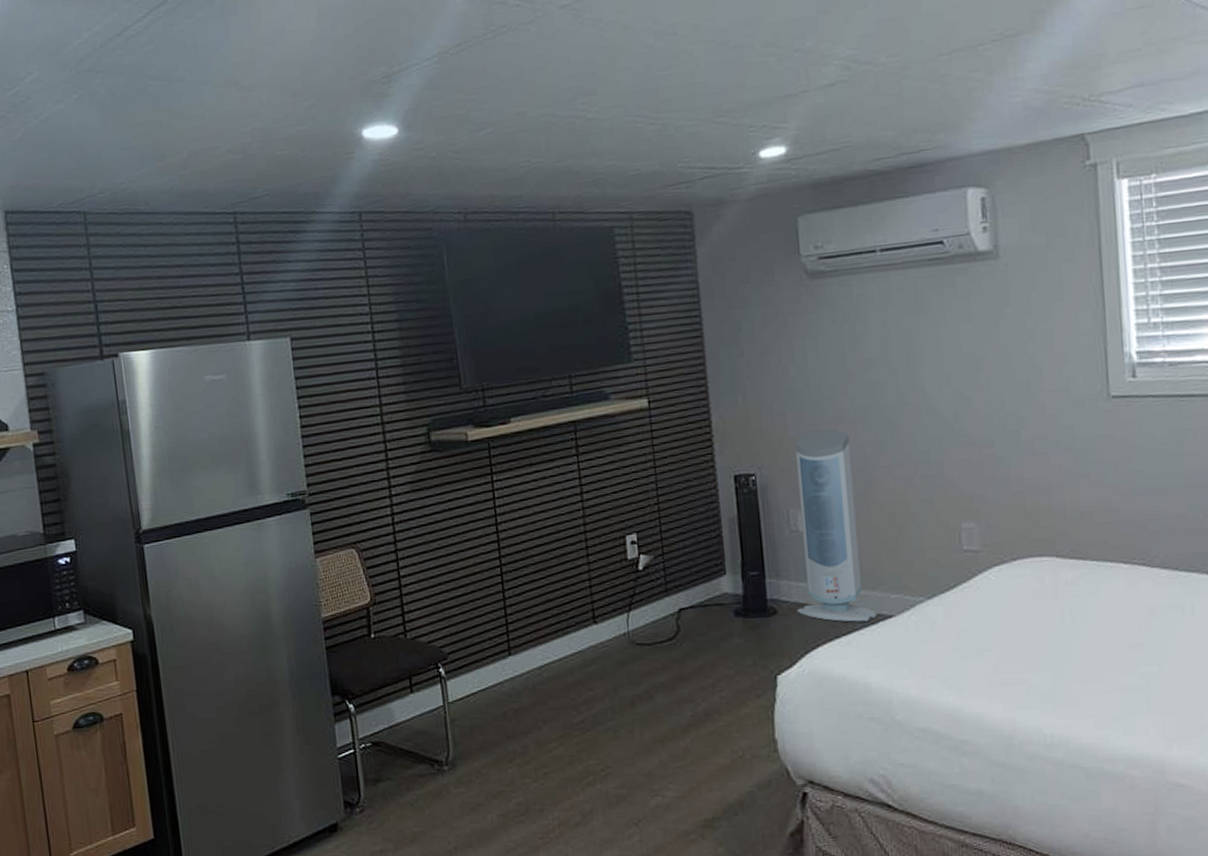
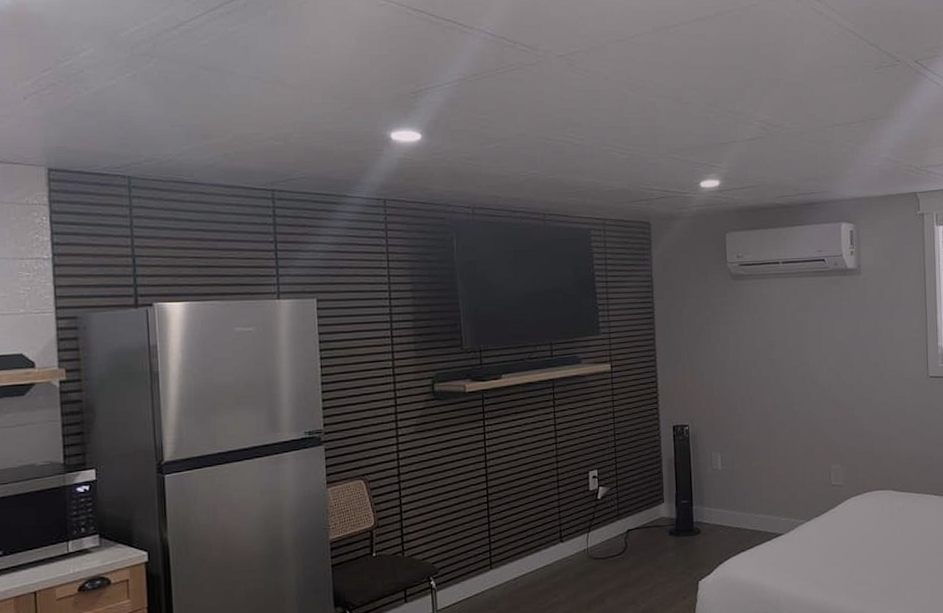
air purifier: present [795,429,878,622] -> none [715,393,772,539]

